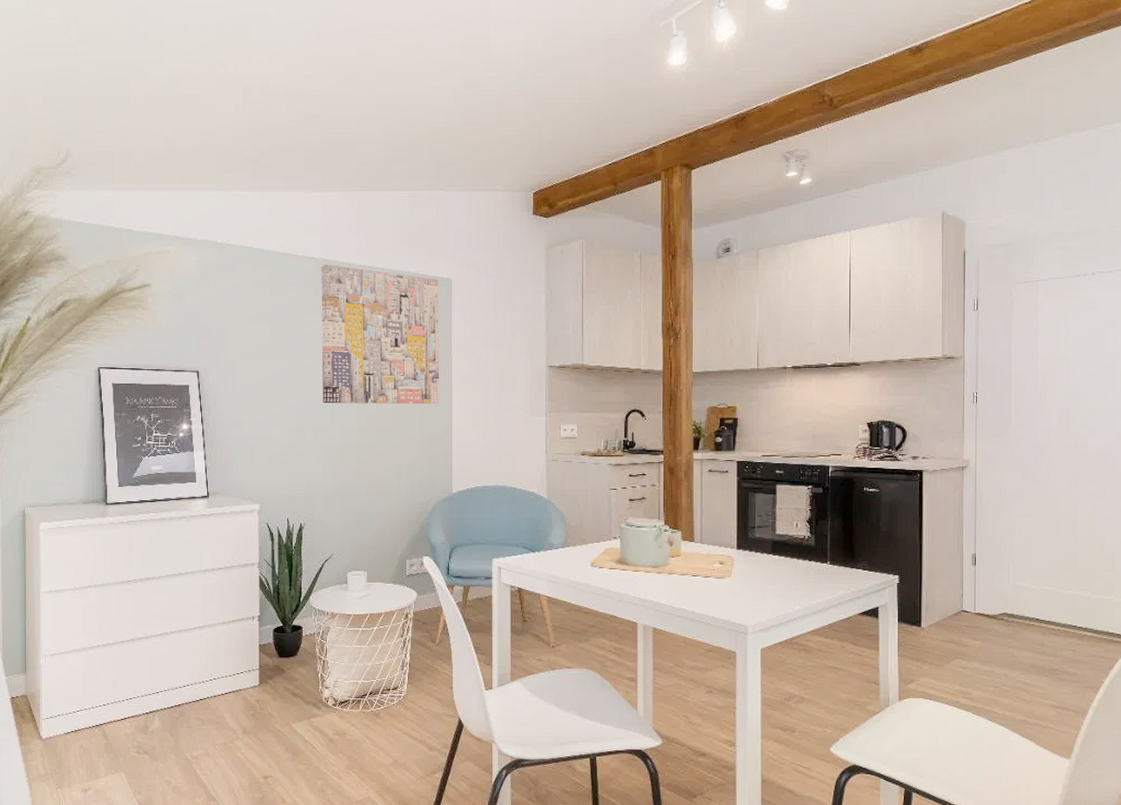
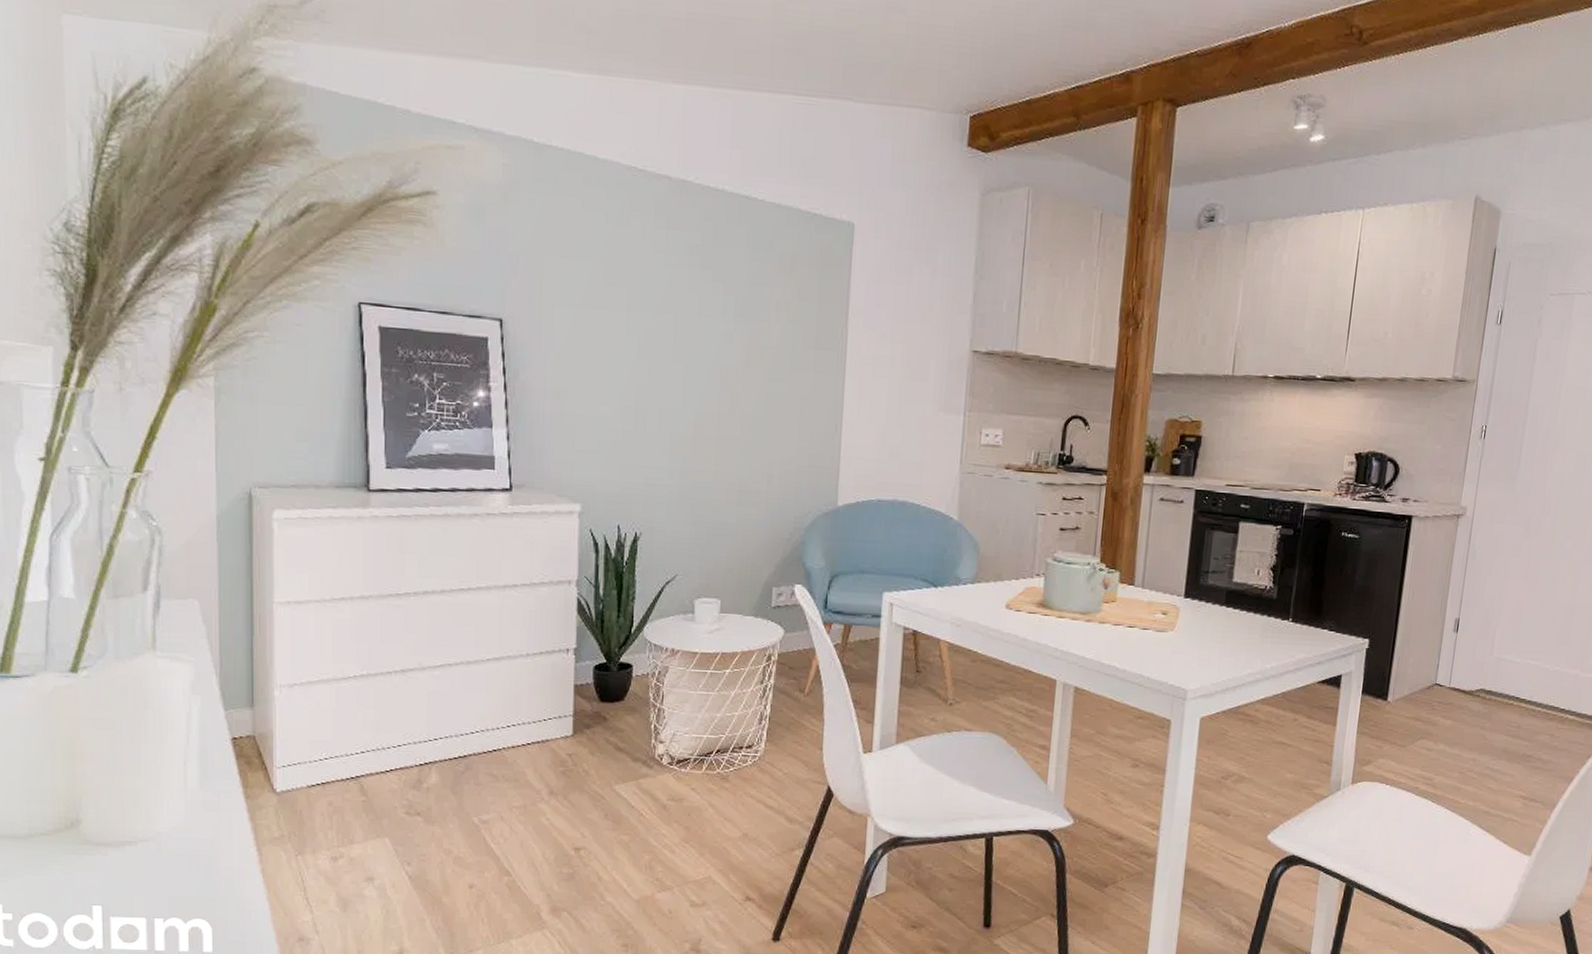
wall art: present [321,264,440,404] -> none [672,186,837,389]

